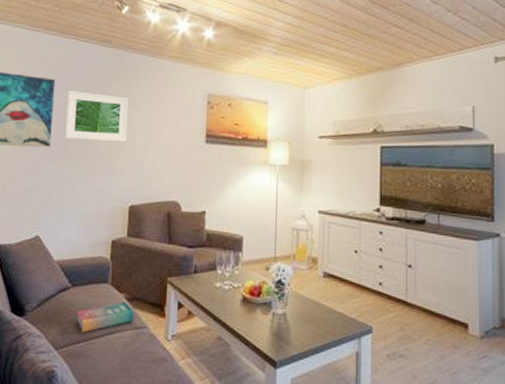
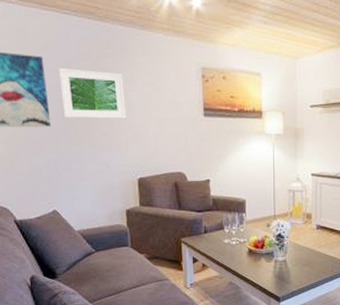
book: present [76,302,134,333] -> none [103,261,155,288]

